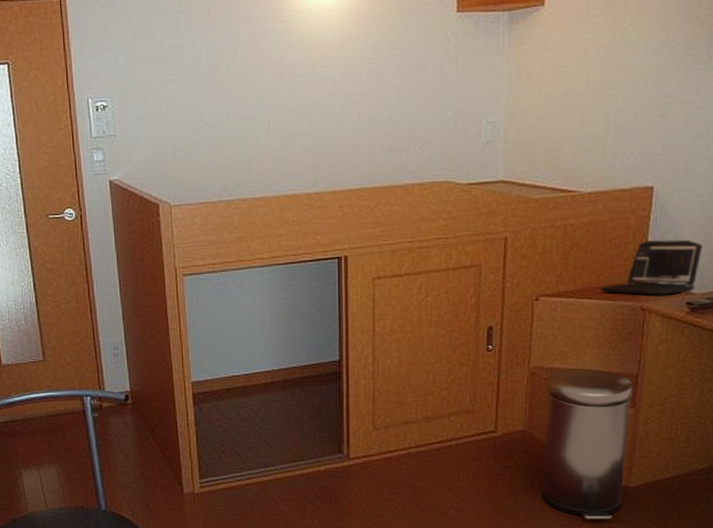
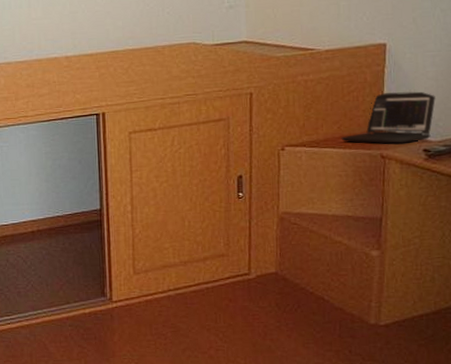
pedal bin: present [541,368,633,520] -> none [295,213,377,358]

